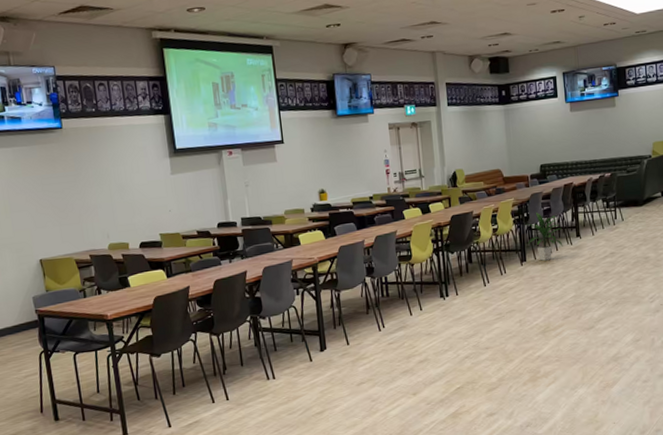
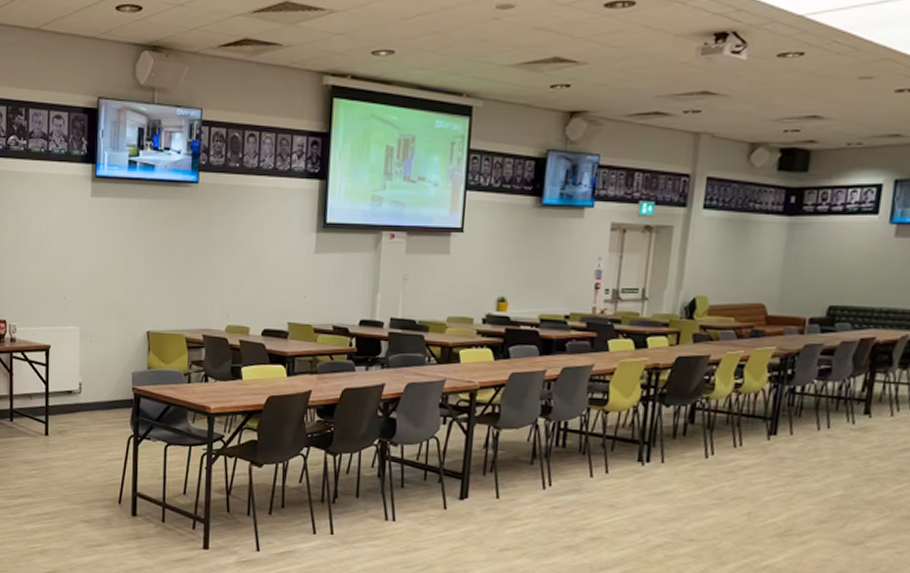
indoor plant: present [525,212,563,261] -> none [784,370,843,439]

